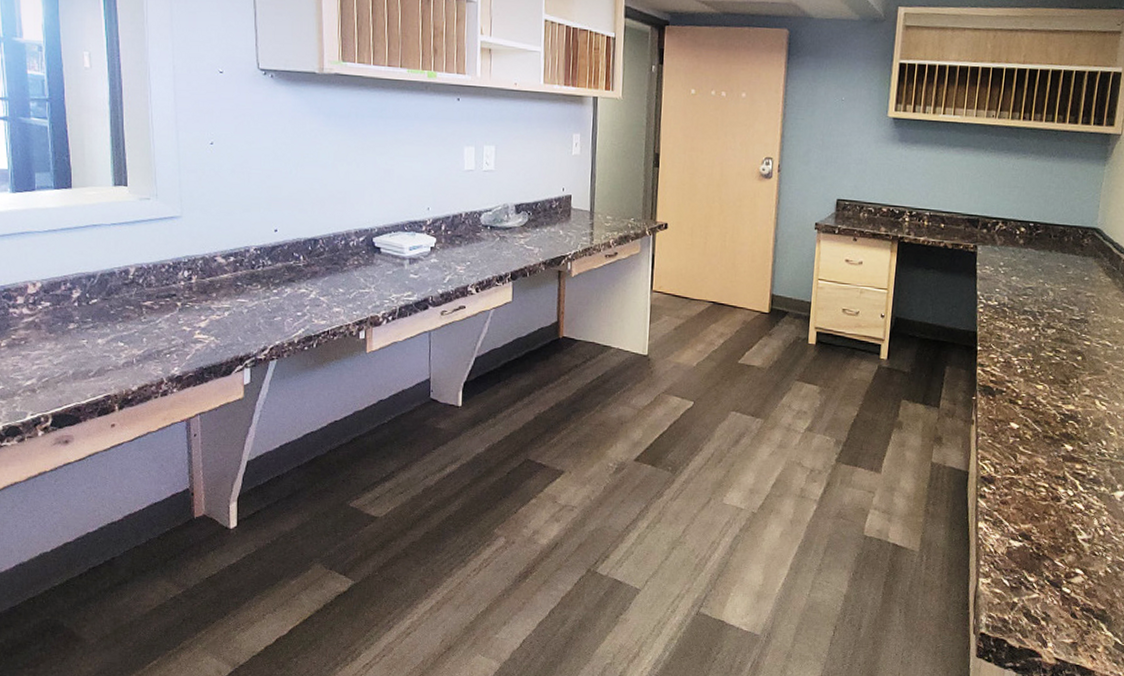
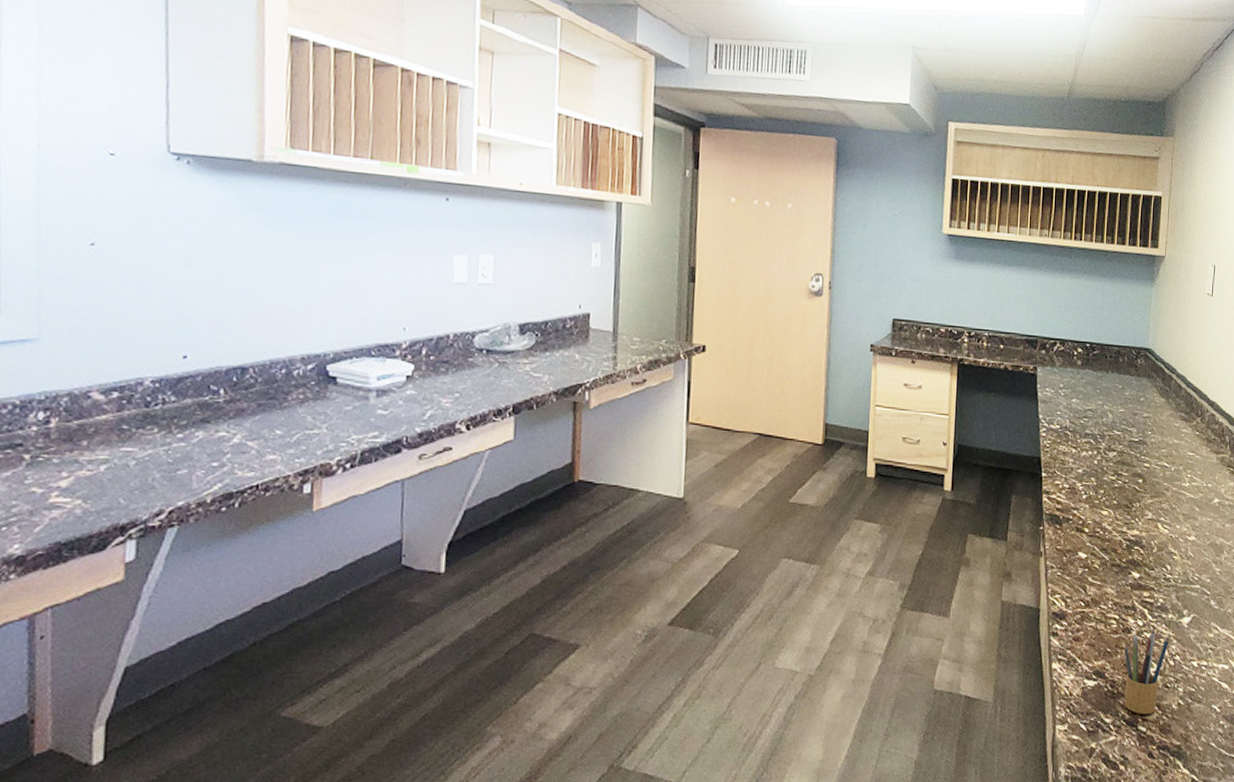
pencil box: none [1049,499,1101,578] -> present [1124,628,1170,715]

